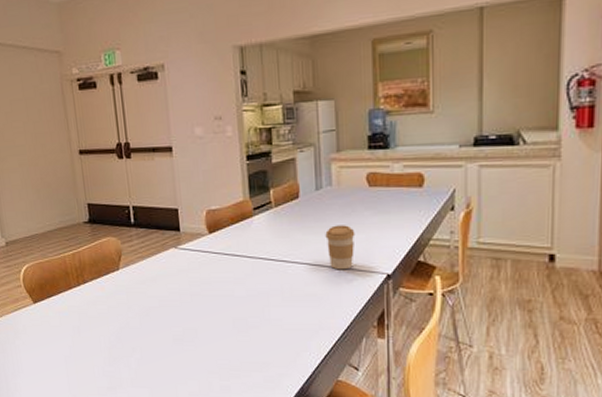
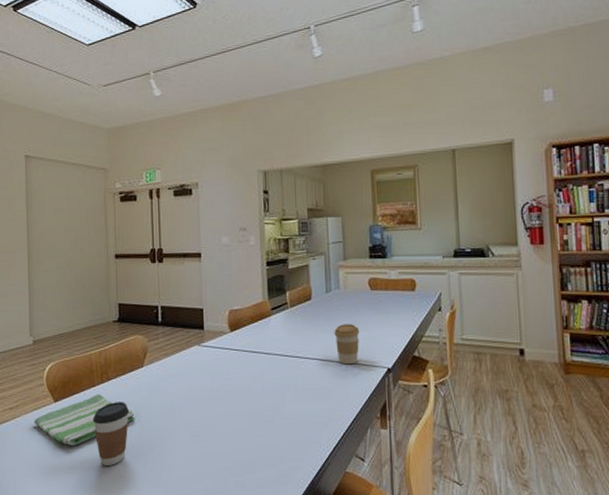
dish towel: none [16,296,115,346] -> present [33,394,135,446]
coffee cup: none [73,304,109,365] -> present [93,402,130,465]

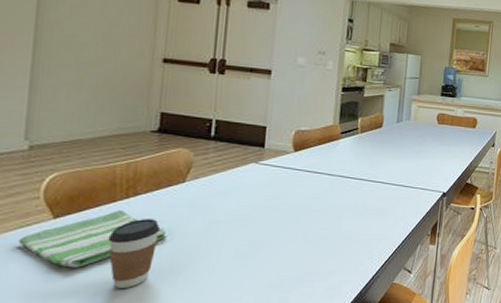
coffee cup: present [334,324,360,365] -> none [399,152,423,188]

